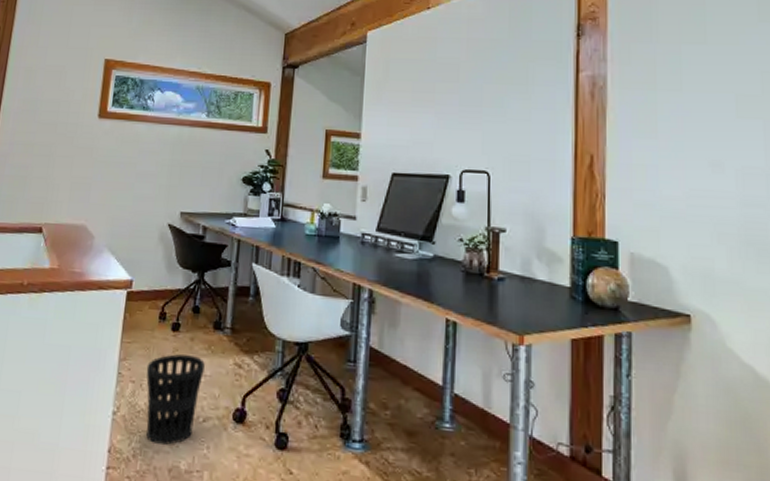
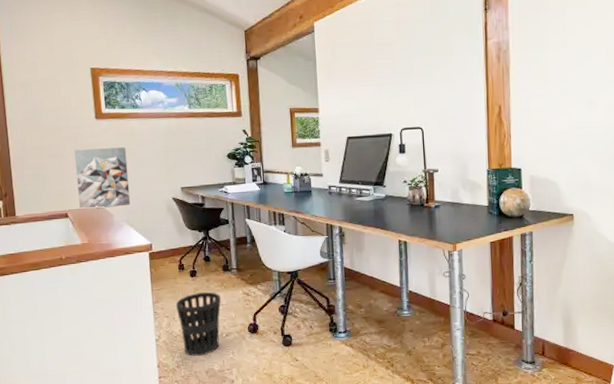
wall art: none [58,151,126,227] -> present [74,147,131,209]

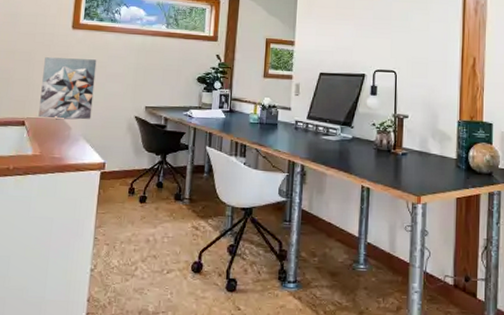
wastebasket: present [175,292,221,356] -> none [118,221,168,293]

